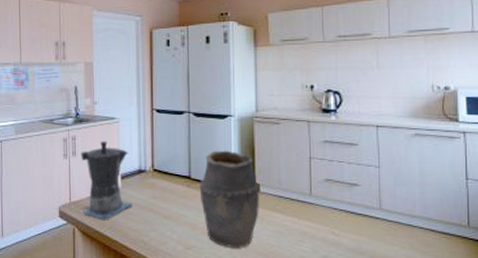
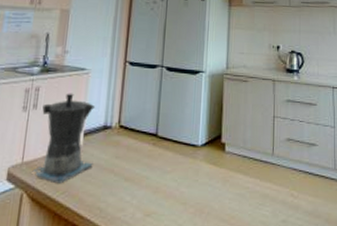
vase: present [199,150,260,248] -> none [165,106,226,214]

